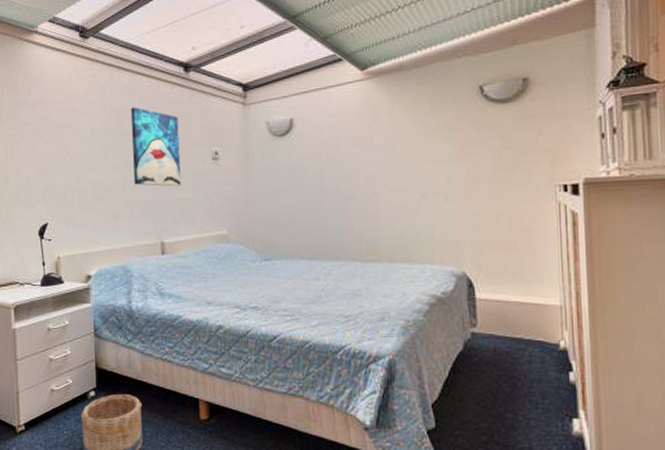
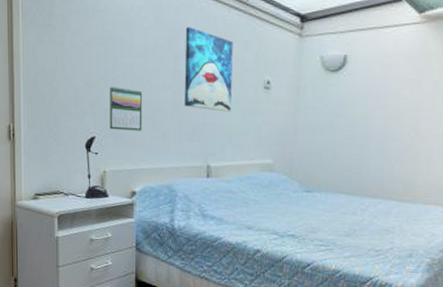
calendar: none [60,171,94,215] -> present [110,87,143,131]

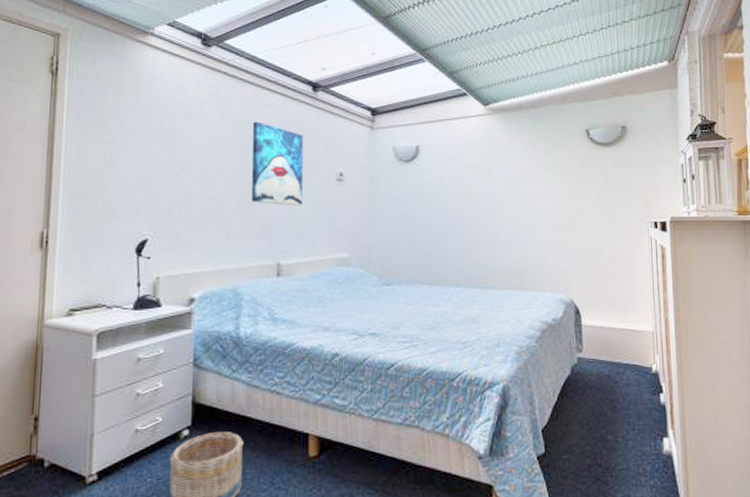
calendar: present [110,87,143,131] -> none [165,184,205,231]

